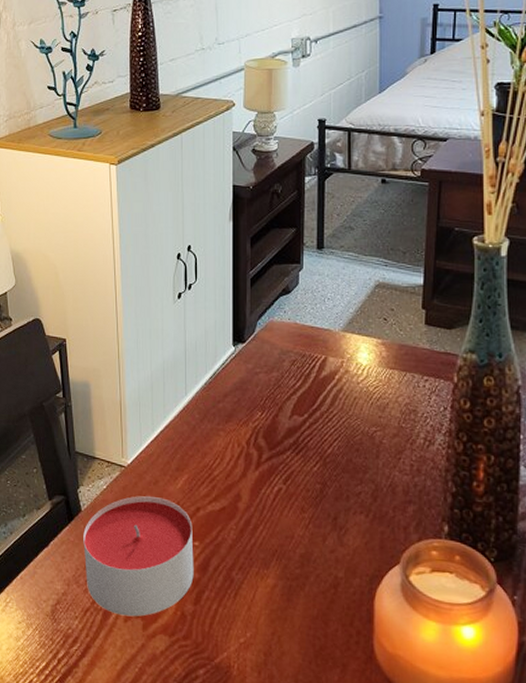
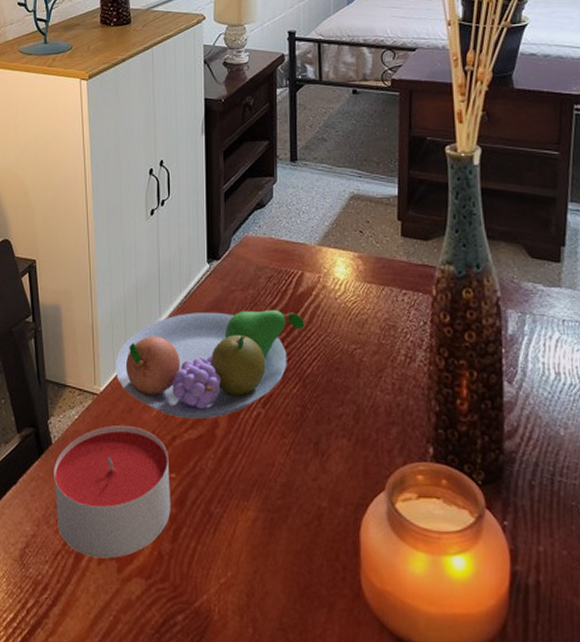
fruit bowl: none [142,392,327,493] -> present [115,310,305,419]

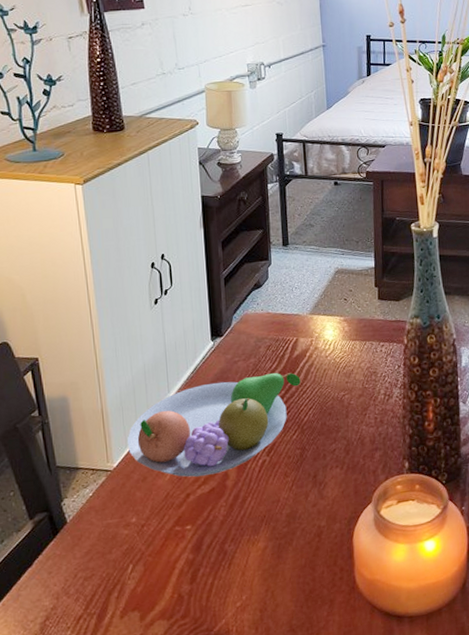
candle: present [54,425,171,559] -> none [70,492,188,614]

